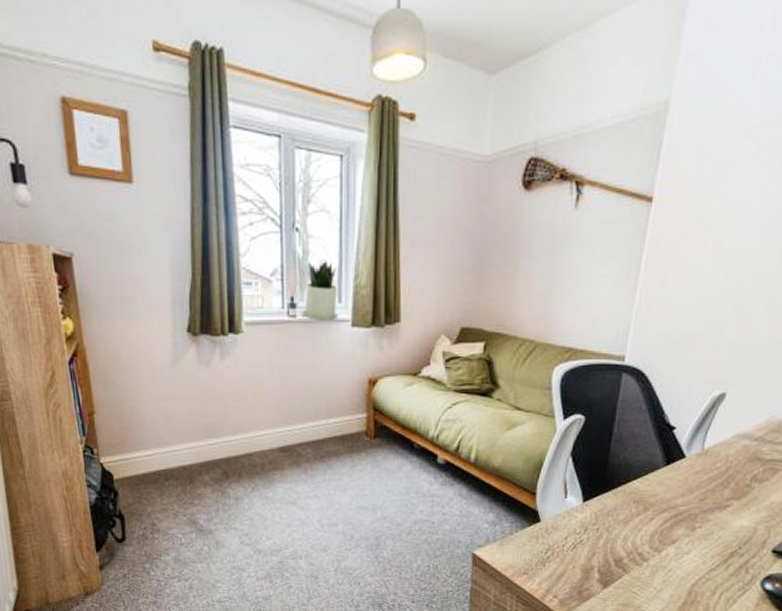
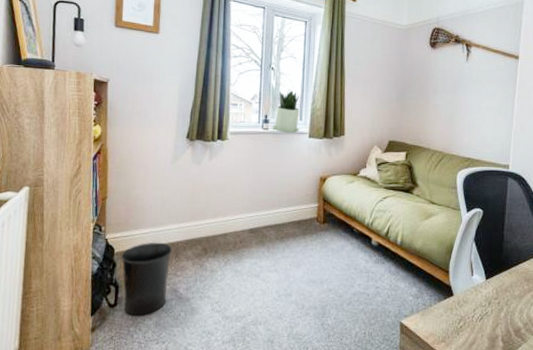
waste bin: none [122,465,185,551] -> present [121,242,172,316]

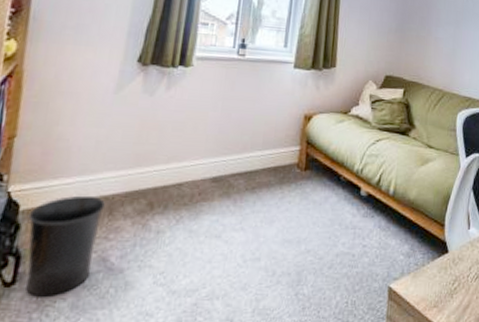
planter: present [272,90,300,134] -> none [250,10,285,62]

